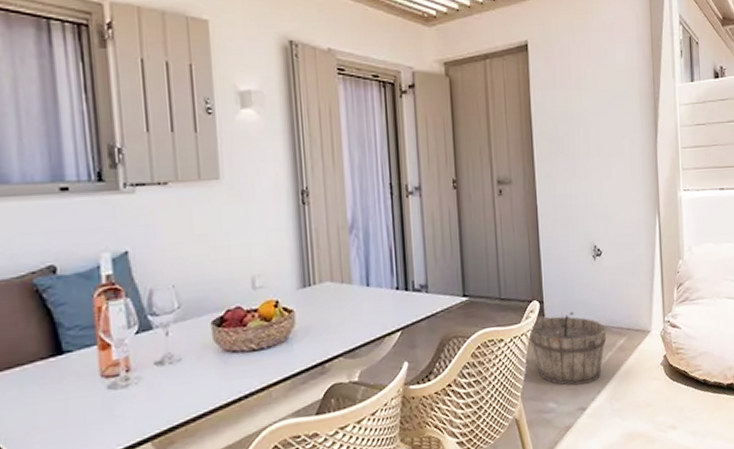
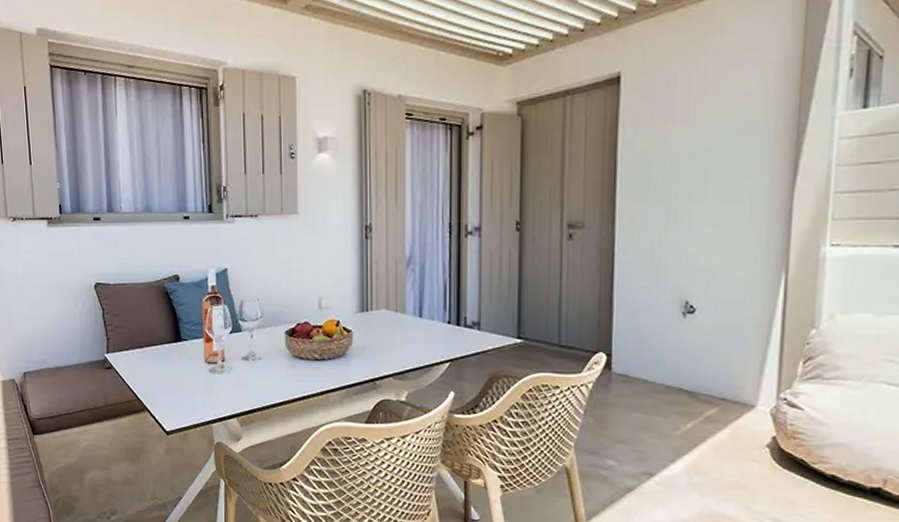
wooden bucket: present [529,311,607,386] -> none [590,369,692,449]

